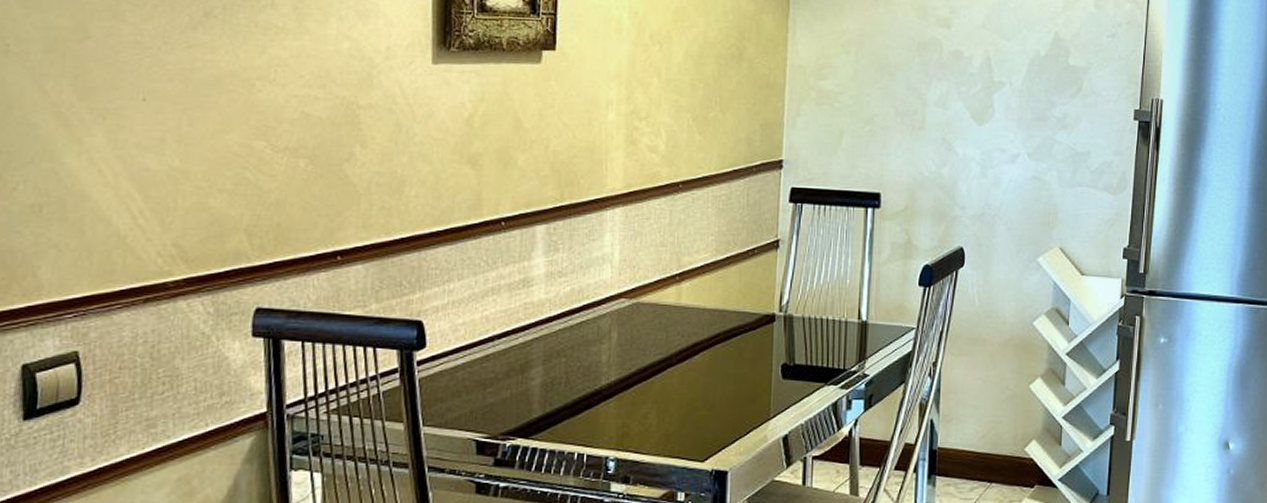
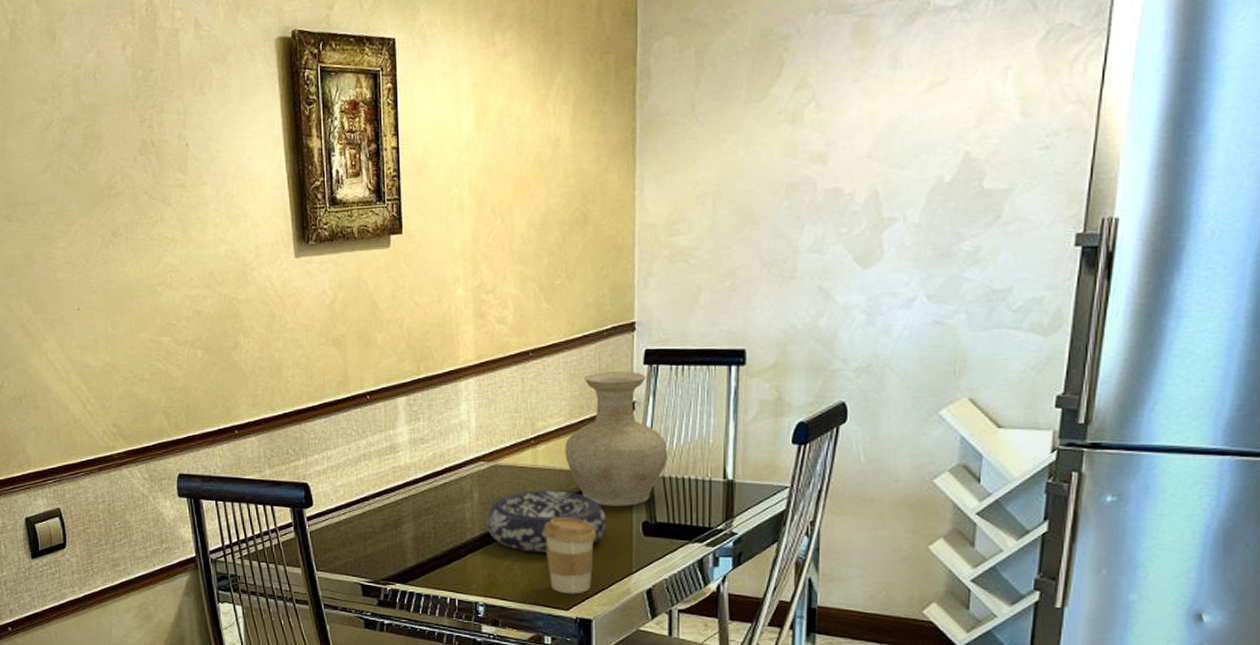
decorative bowl: none [623,331,747,399] -> present [486,490,607,553]
coffee cup: none [683,360,737,444] -> present [543,517,597,594]
vase: none [709,208,808,348] -> present [565,371,668,506]

